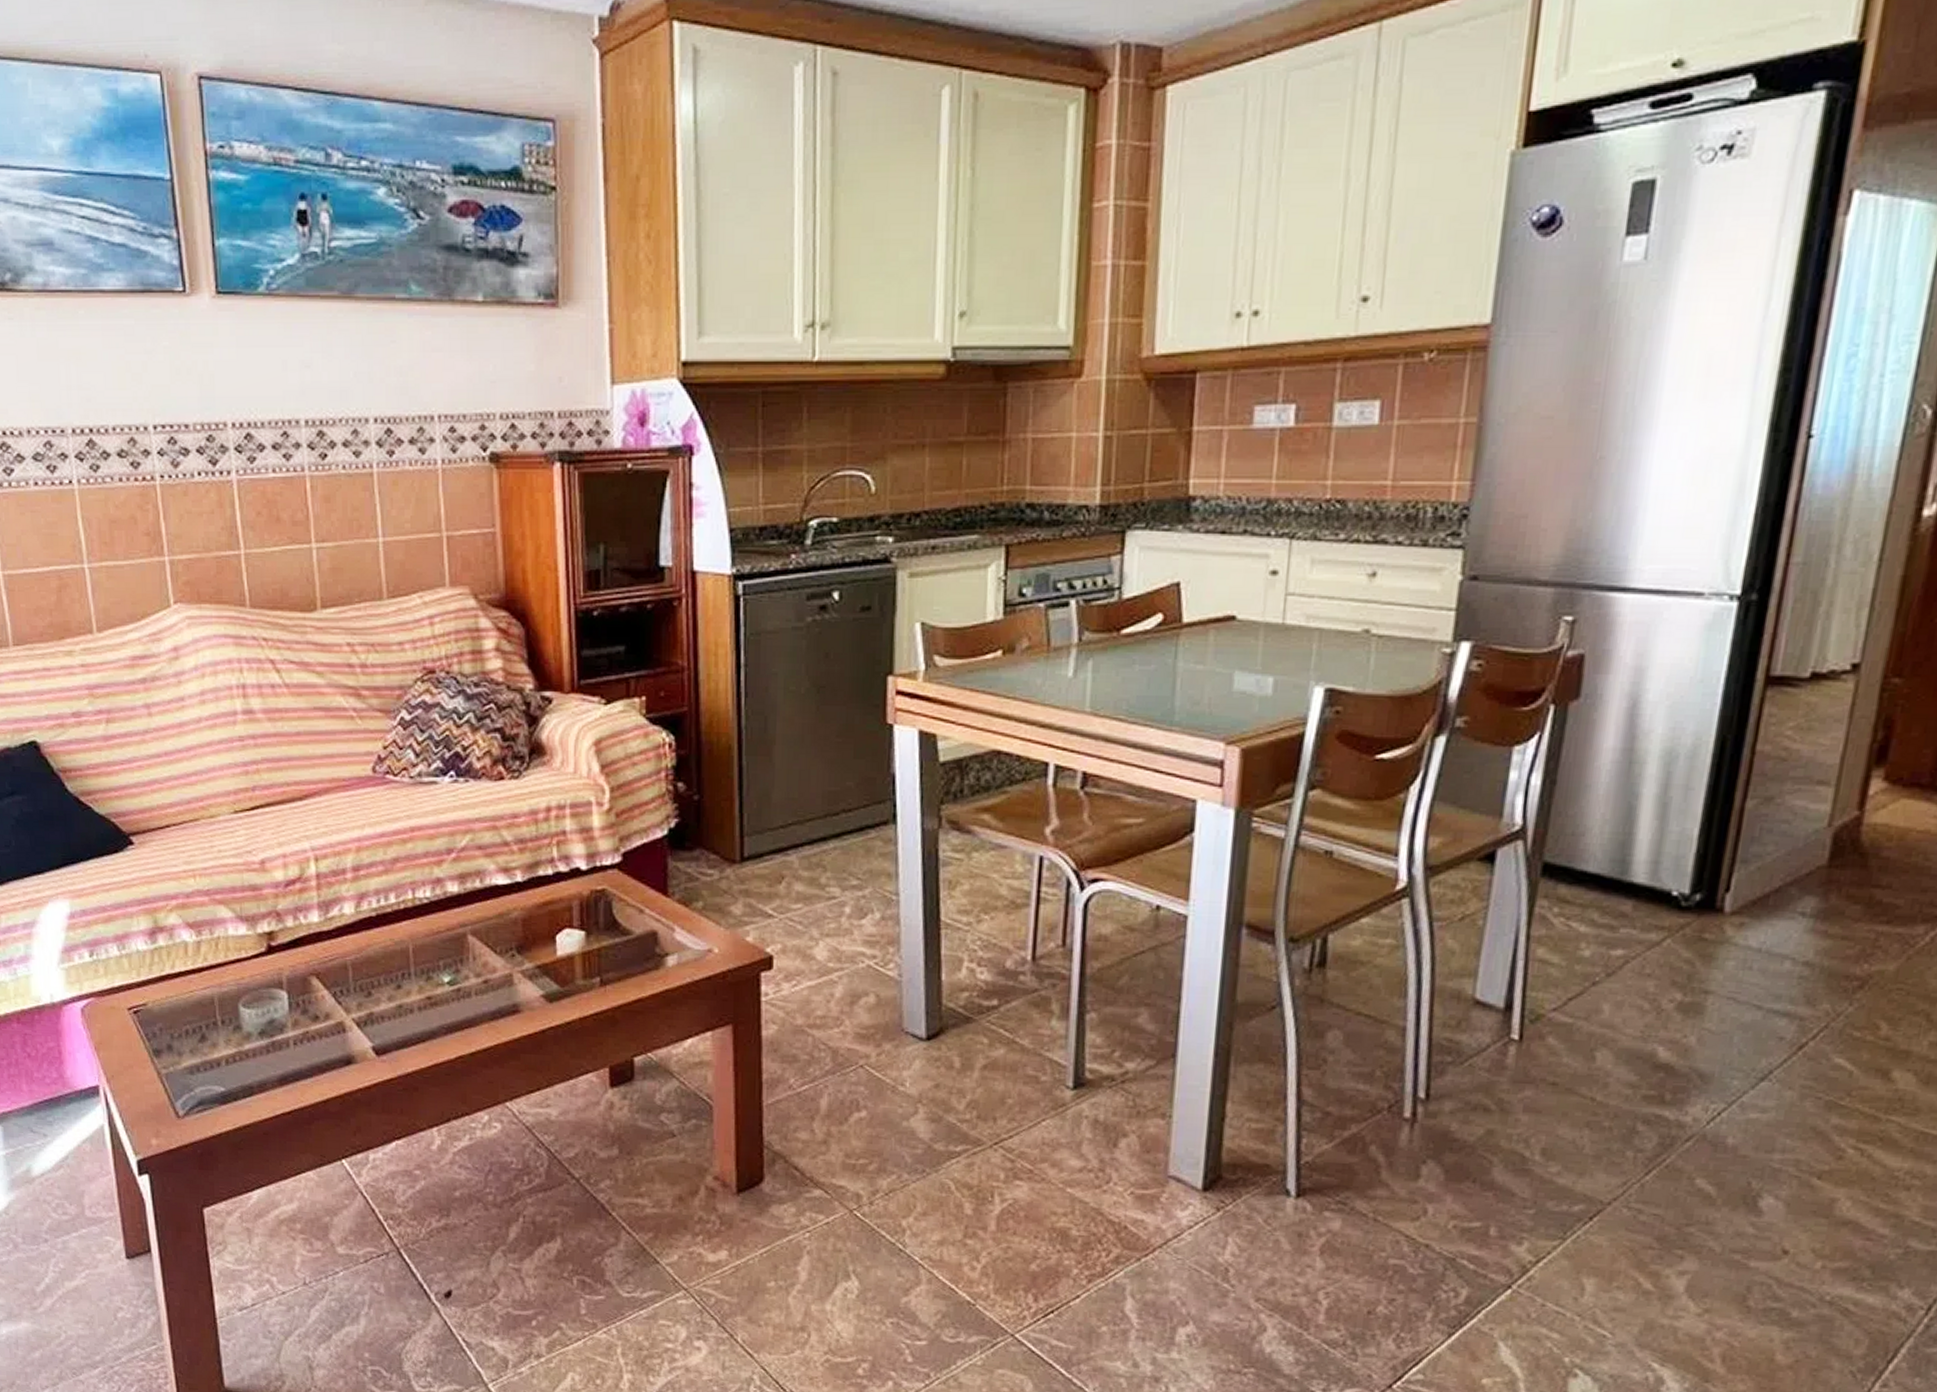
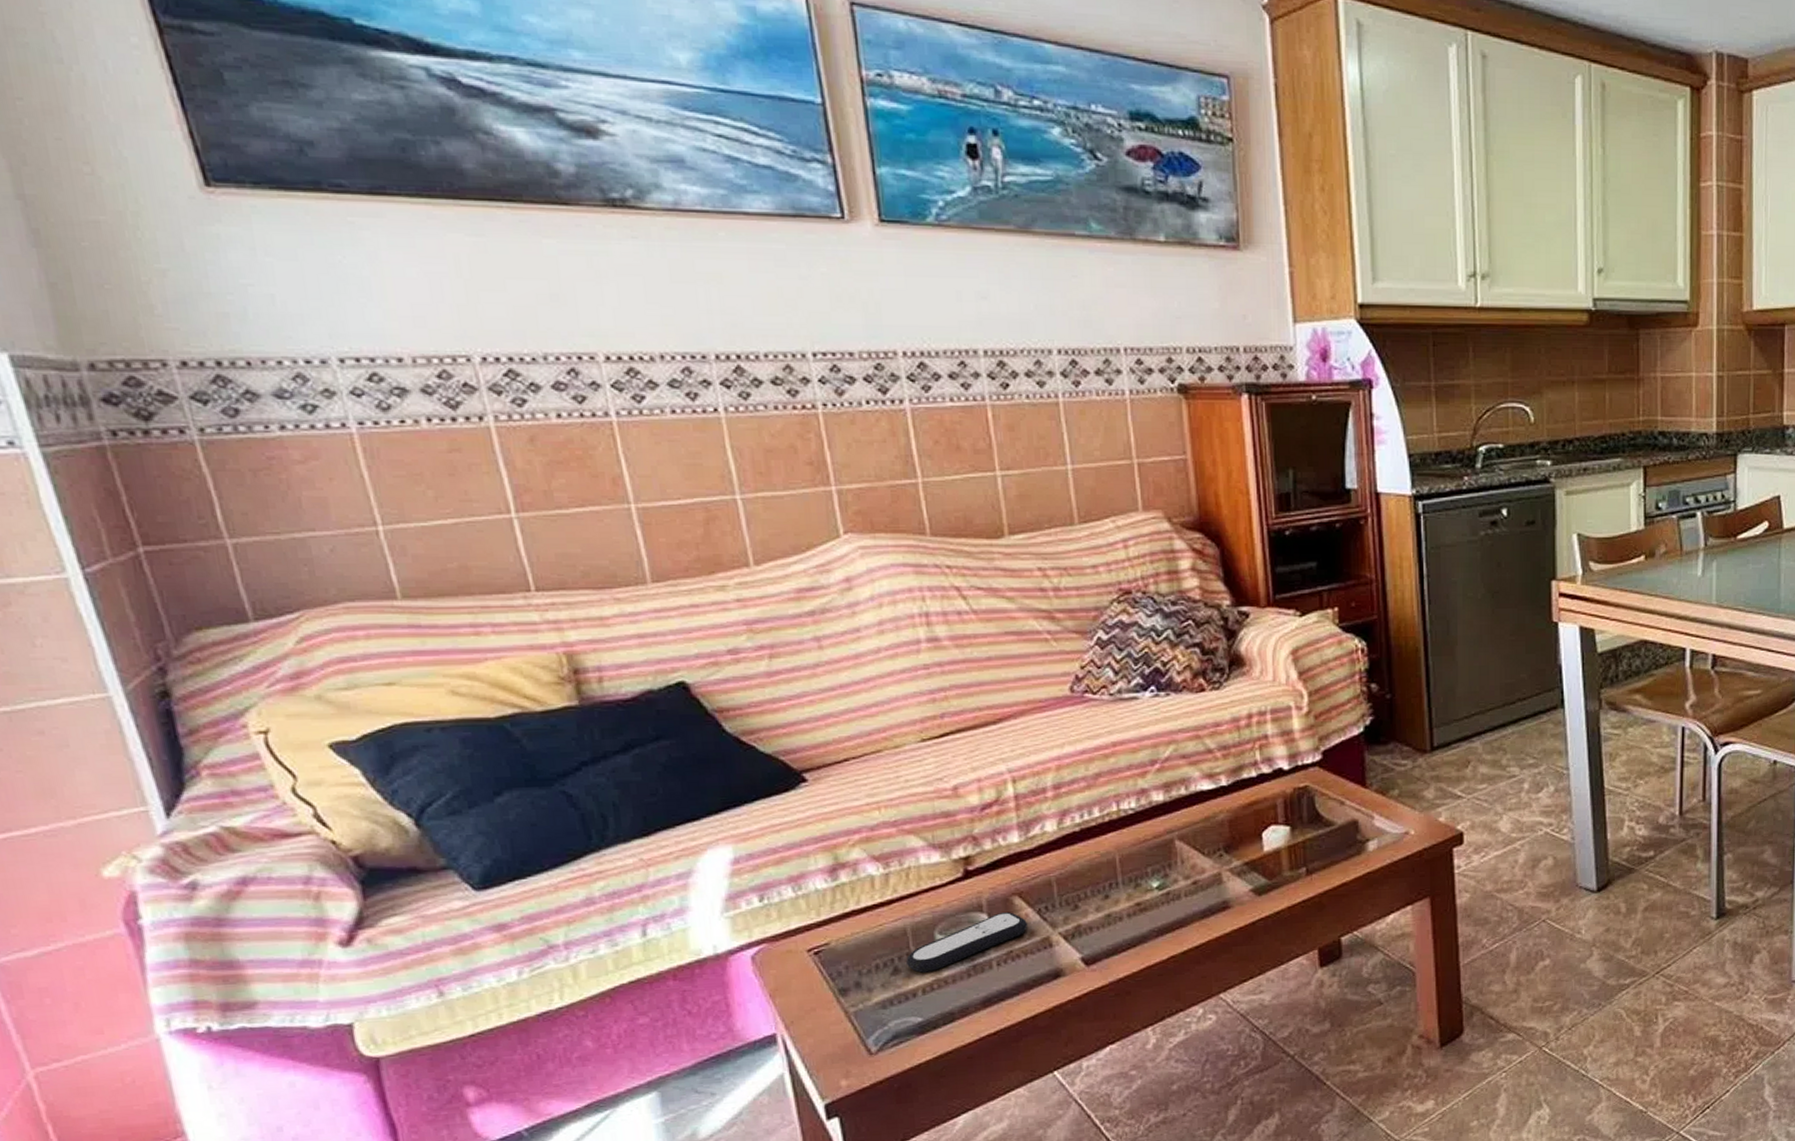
remote control: none [213,992,324,1044] -> present [906,912,1028,973]

